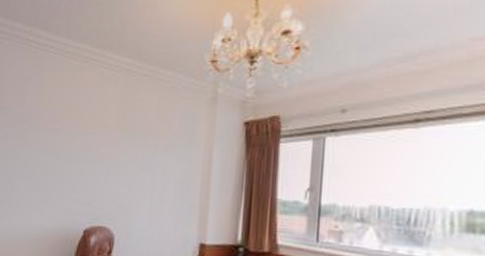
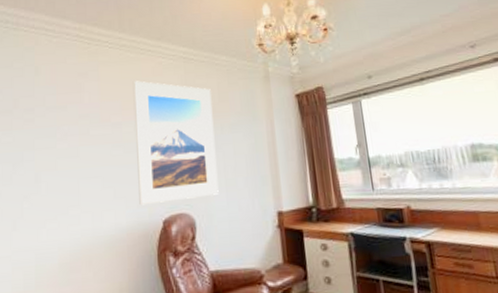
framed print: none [64,90,150,215] -> present [133,81,219,206]

